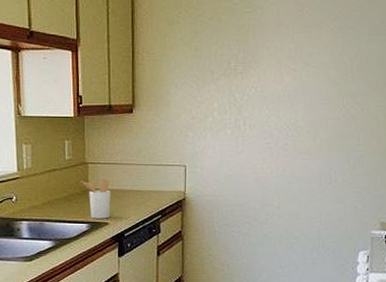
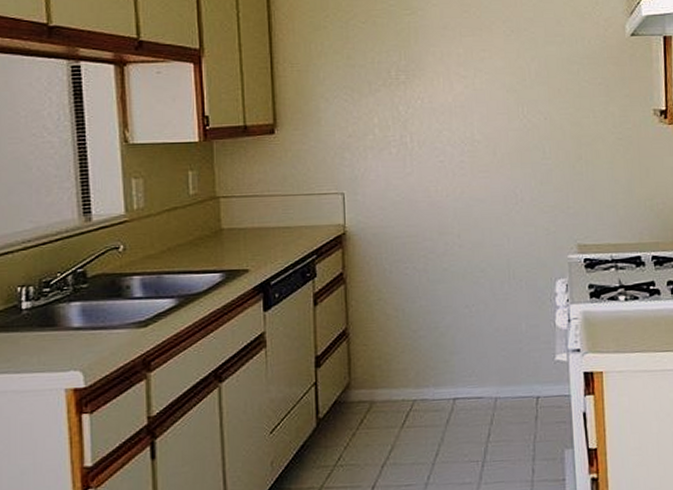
utensil holder: present [80,178,111,219] -> none [210,215,251,266]

